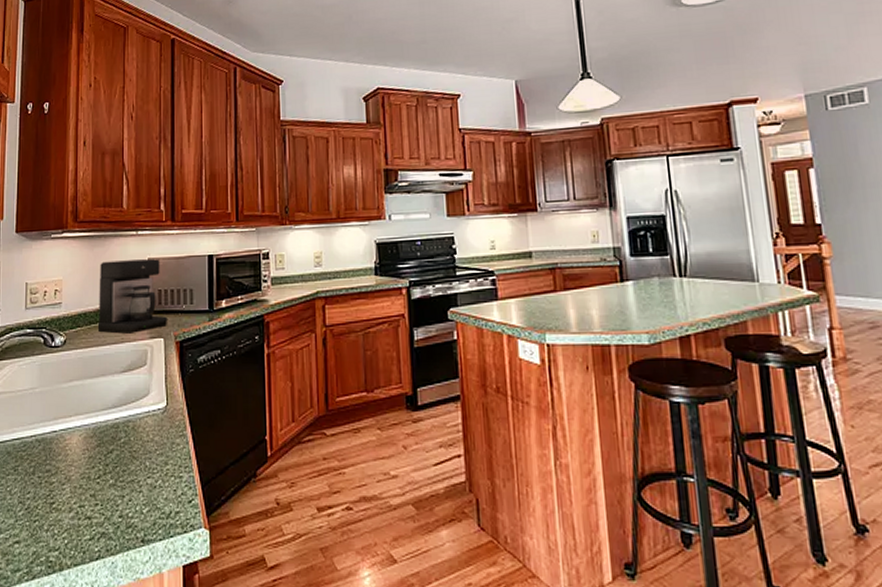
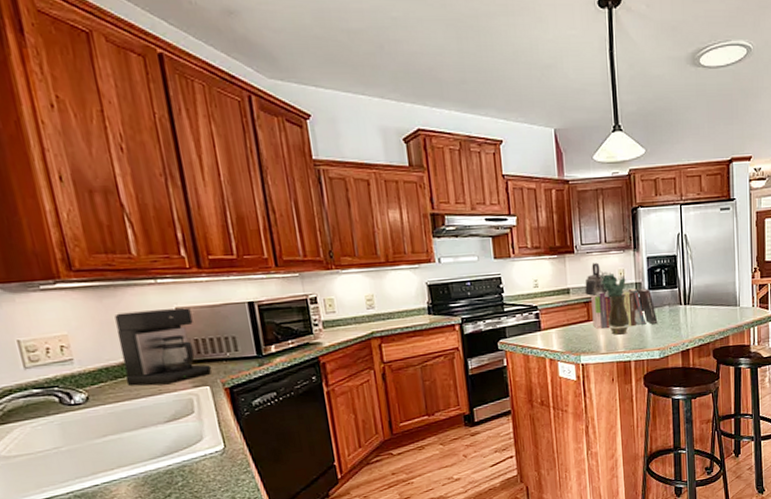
kettle: none [550,222,577,261] -> present [585,262,607,296]
books: none [558,254,645,303] -> present [591,288,658,330]
vase: none [568,232,608,311] -> present [600,270,630,335]

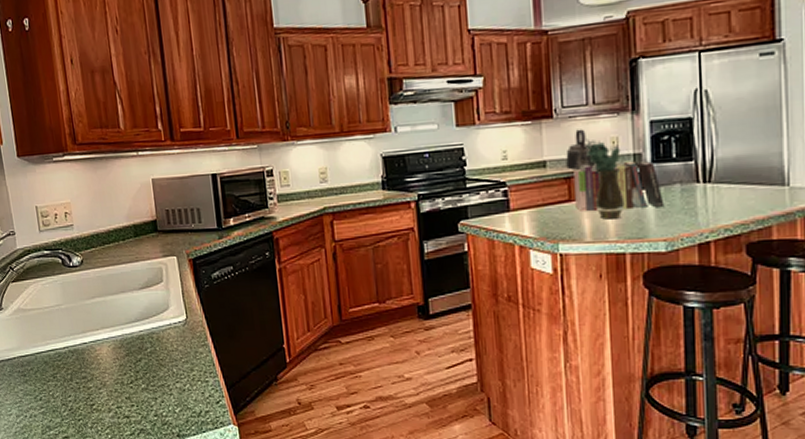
coffee maker: present [114,308,212,387] -> none [105,179,178,254]

